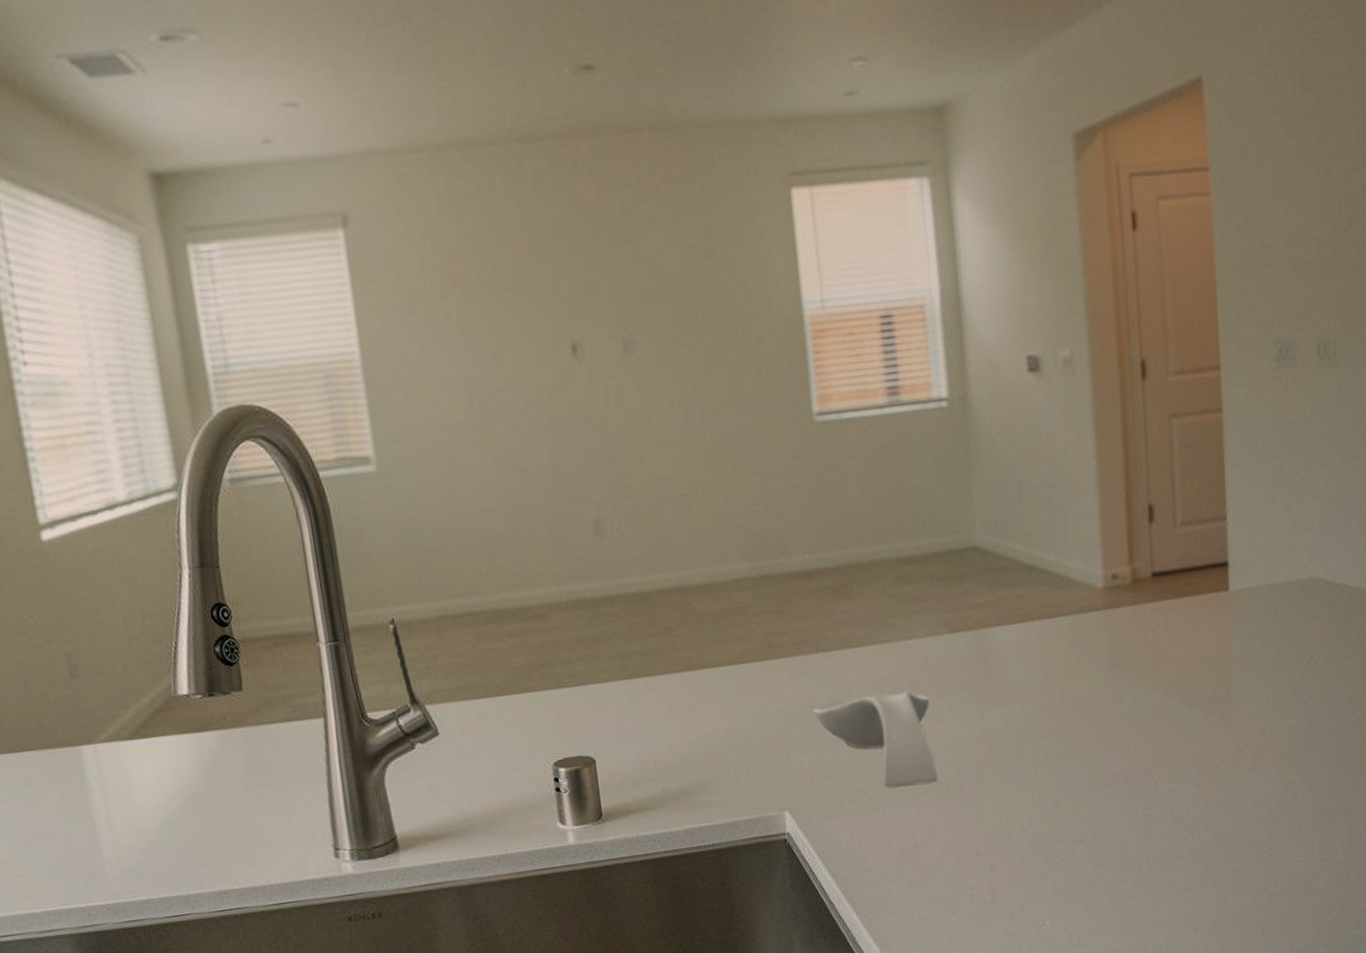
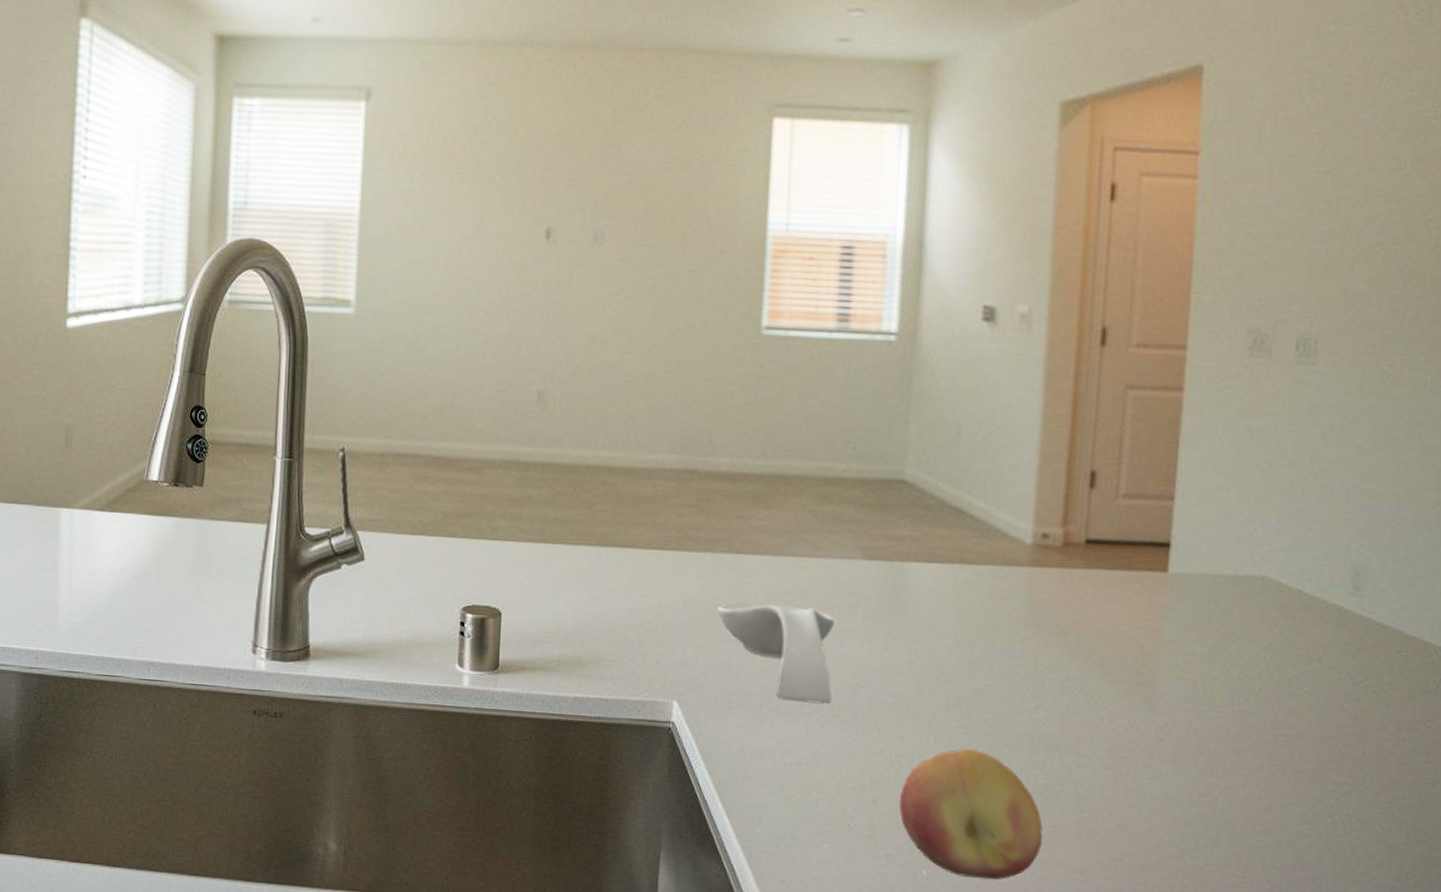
fruit: none [1015,796,1150,919] -> present [899,748,1043,880]

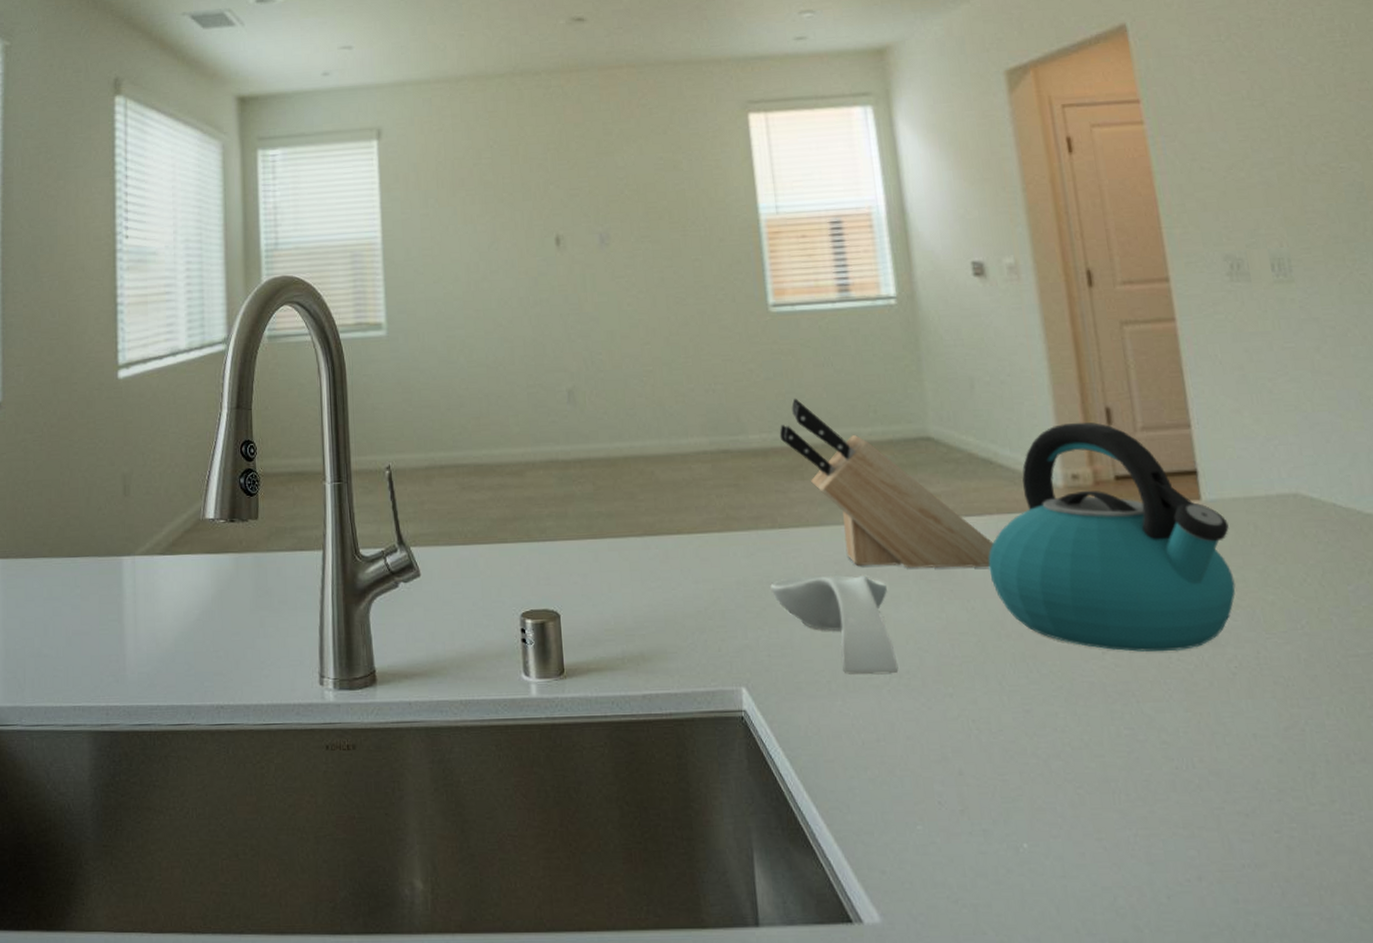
knife block: none [751,425,950,613] -> present [779,398,994,568]
fruit: present [899,748,1043,880] -> none [985,705,1139,846]
kettle: none [940,481,1190,713] -> present [988,422,1236,652]

